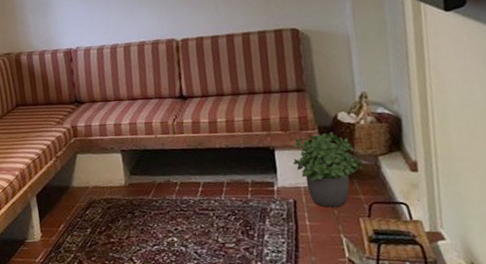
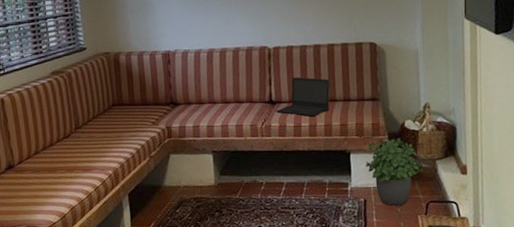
laptop: none [188,69,248,112] -> present [276,77,330,117]

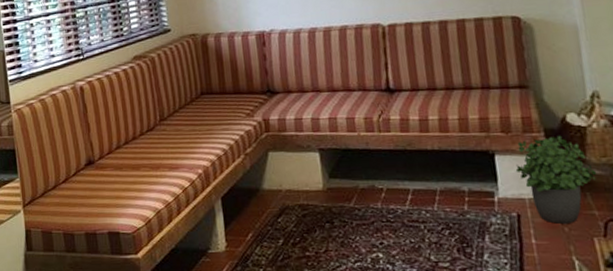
laptop: present [276,77,330,117] -> none [395,59,464,109]

